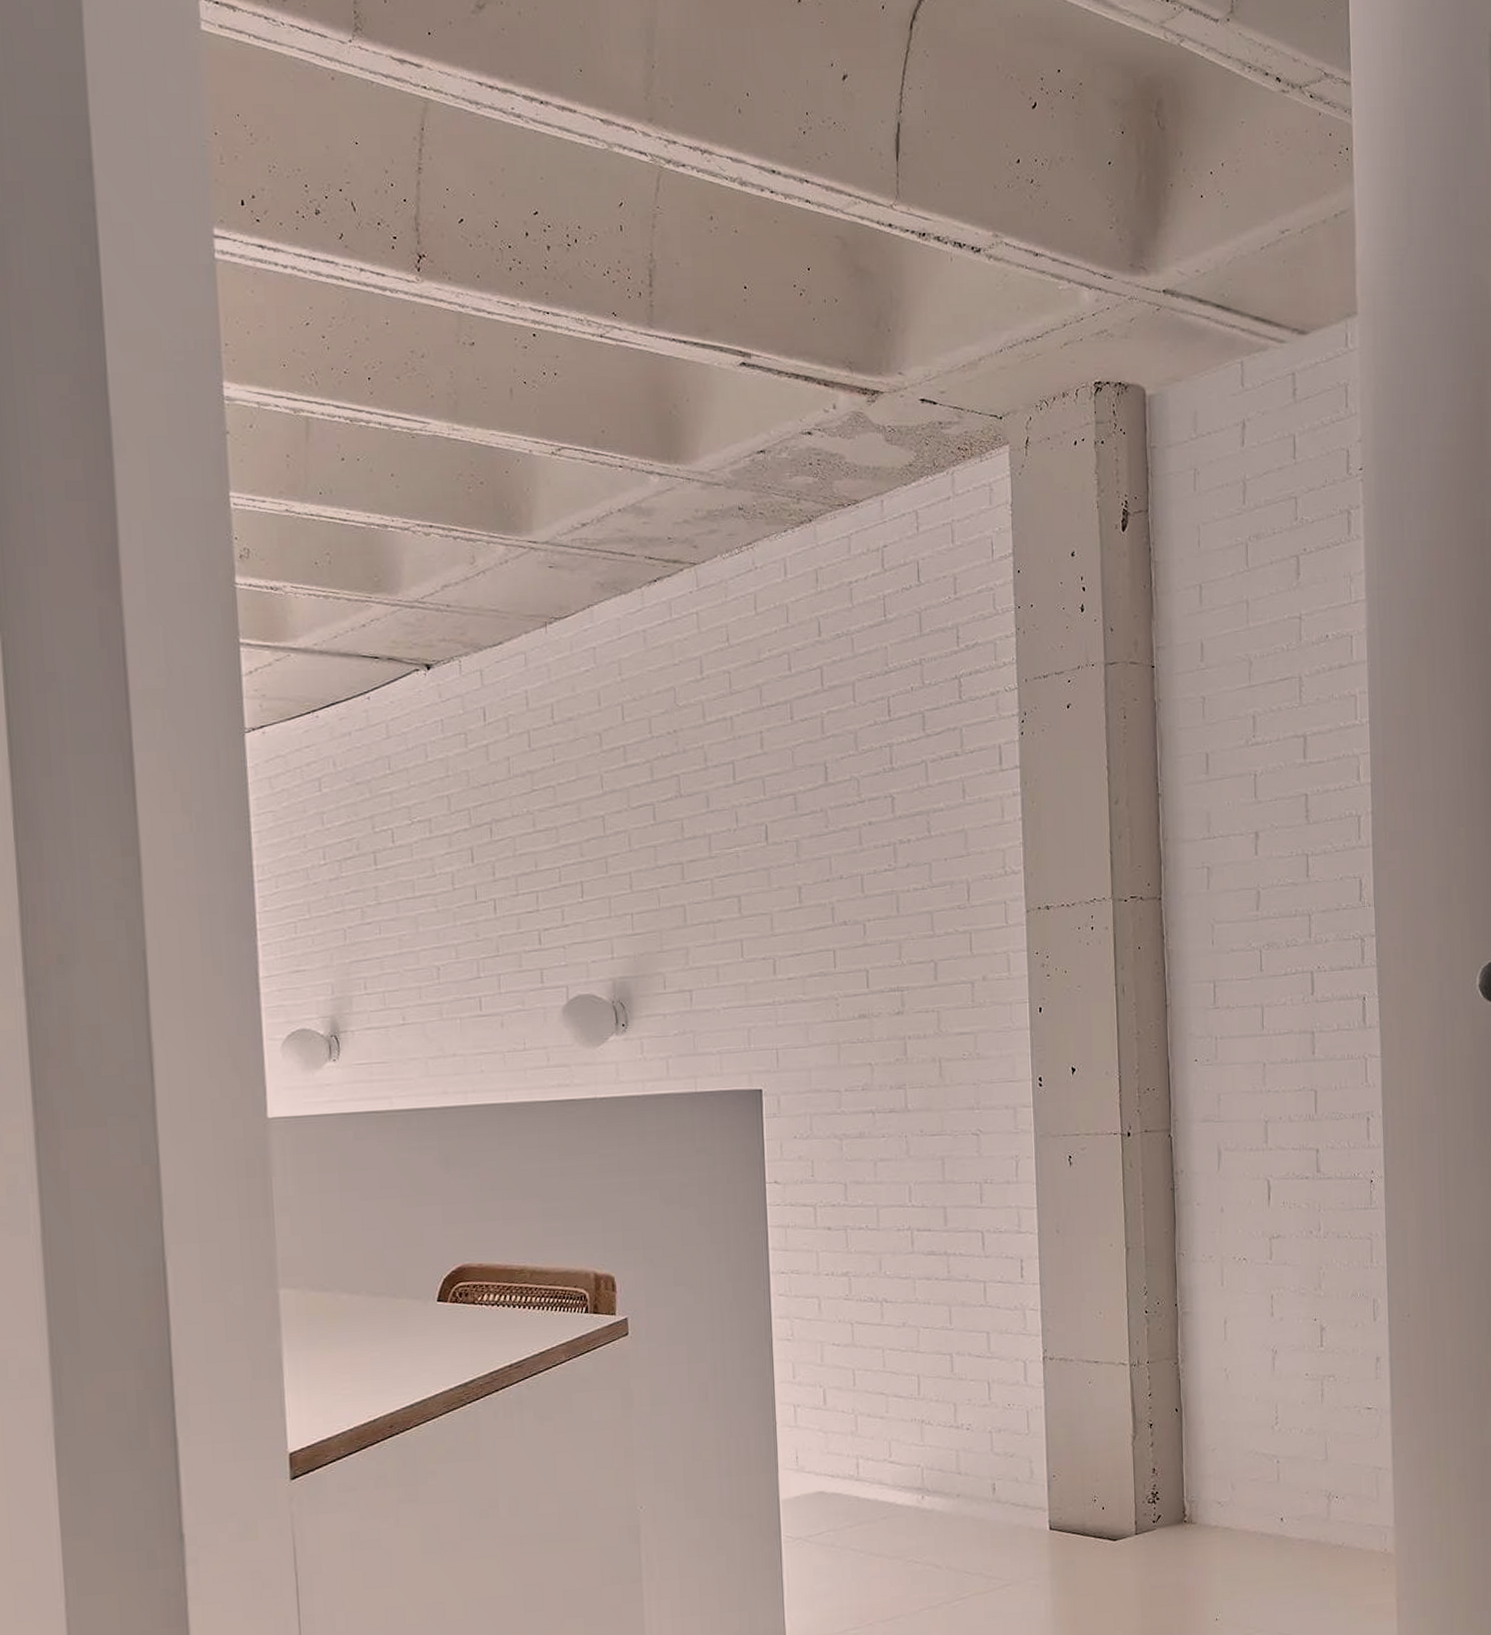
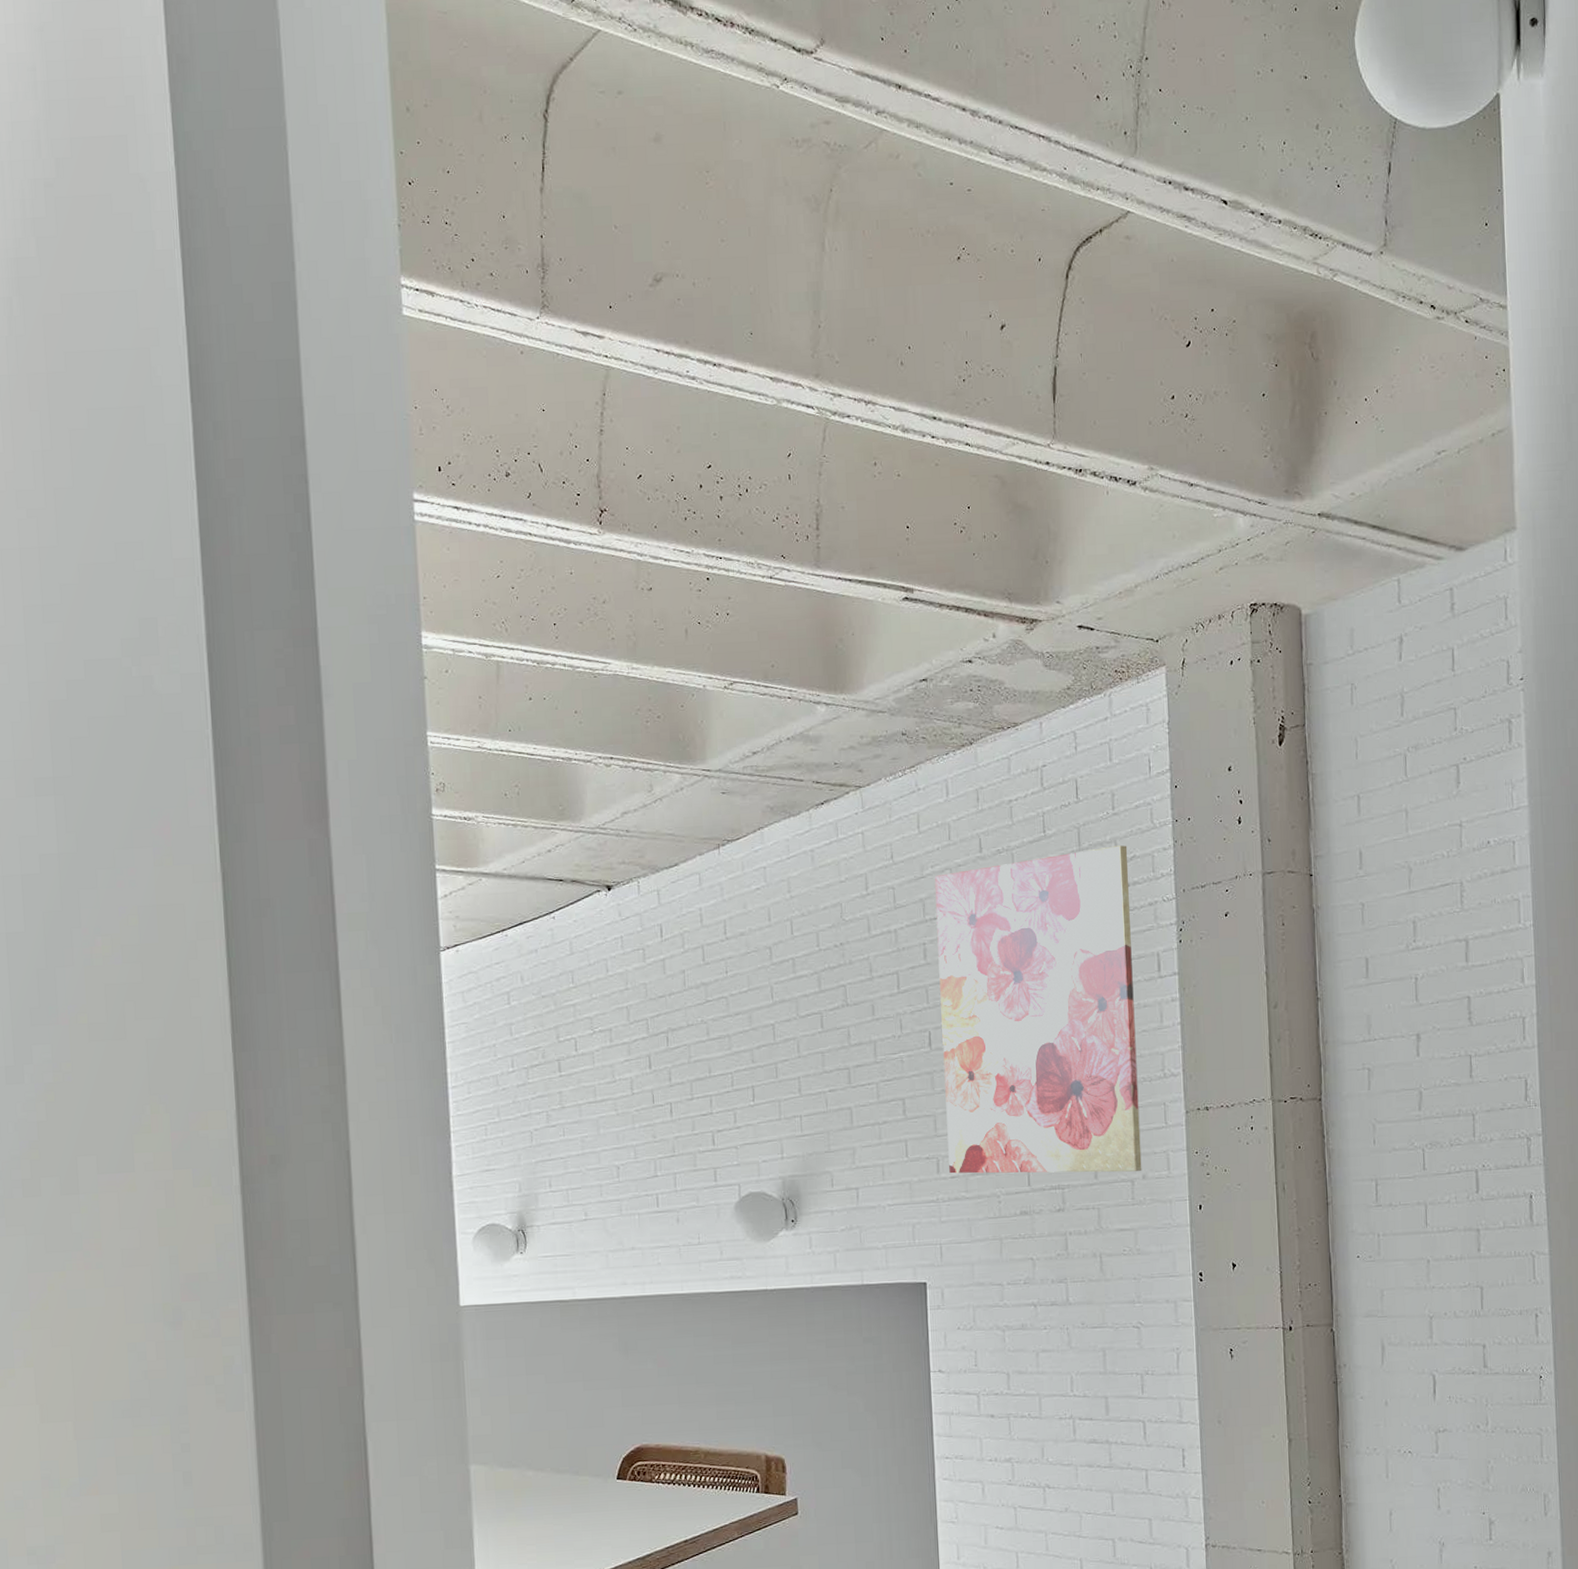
wall art: none [771,632,982,975] -> present [934,845,1142,1174]

